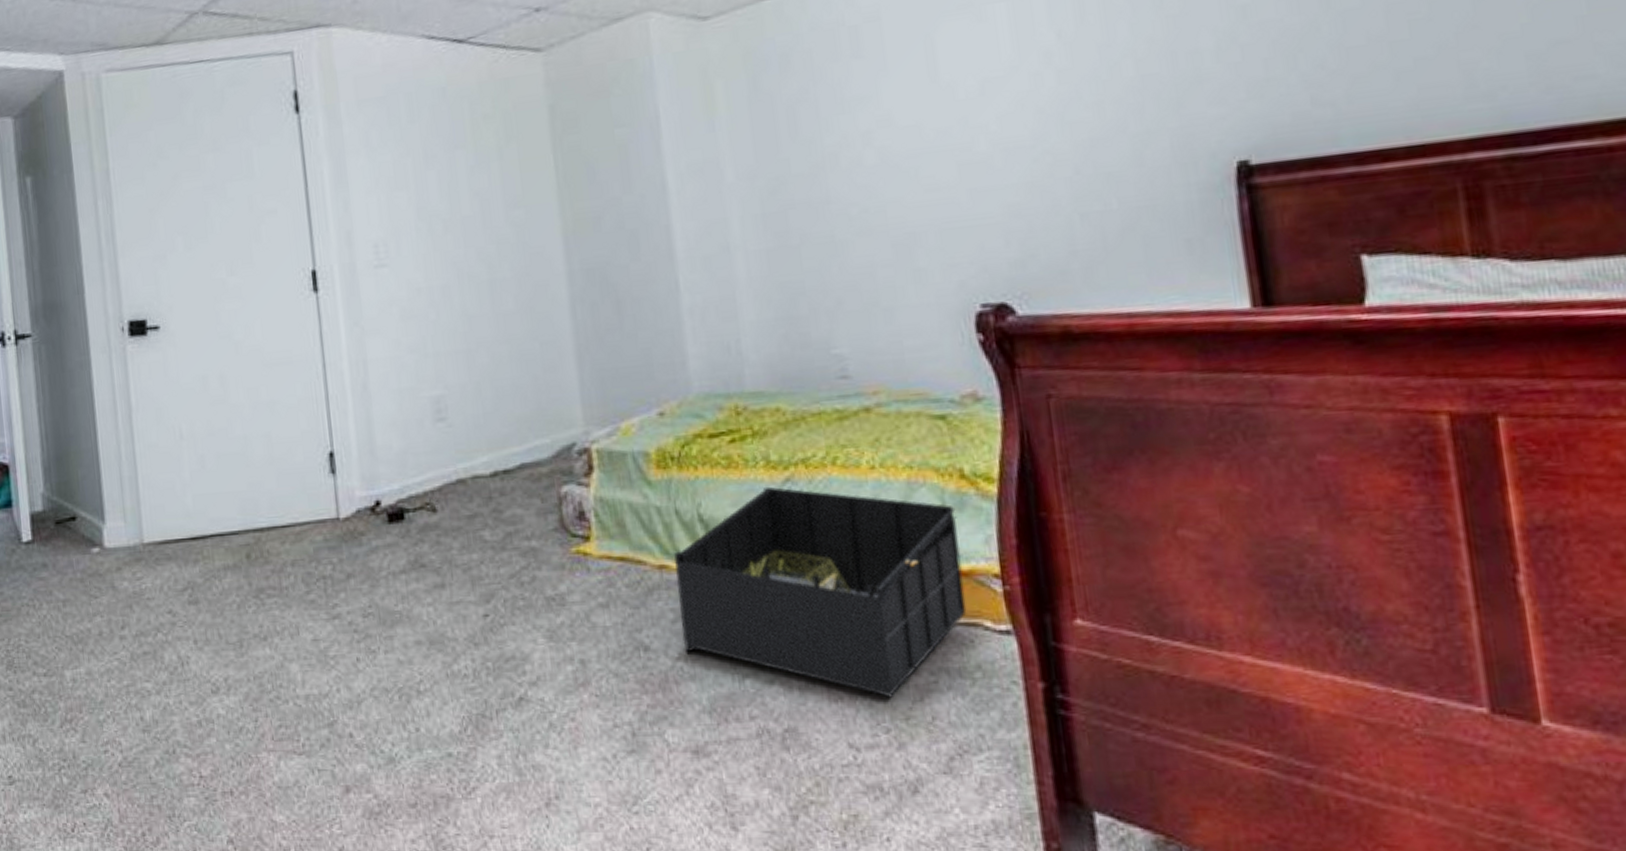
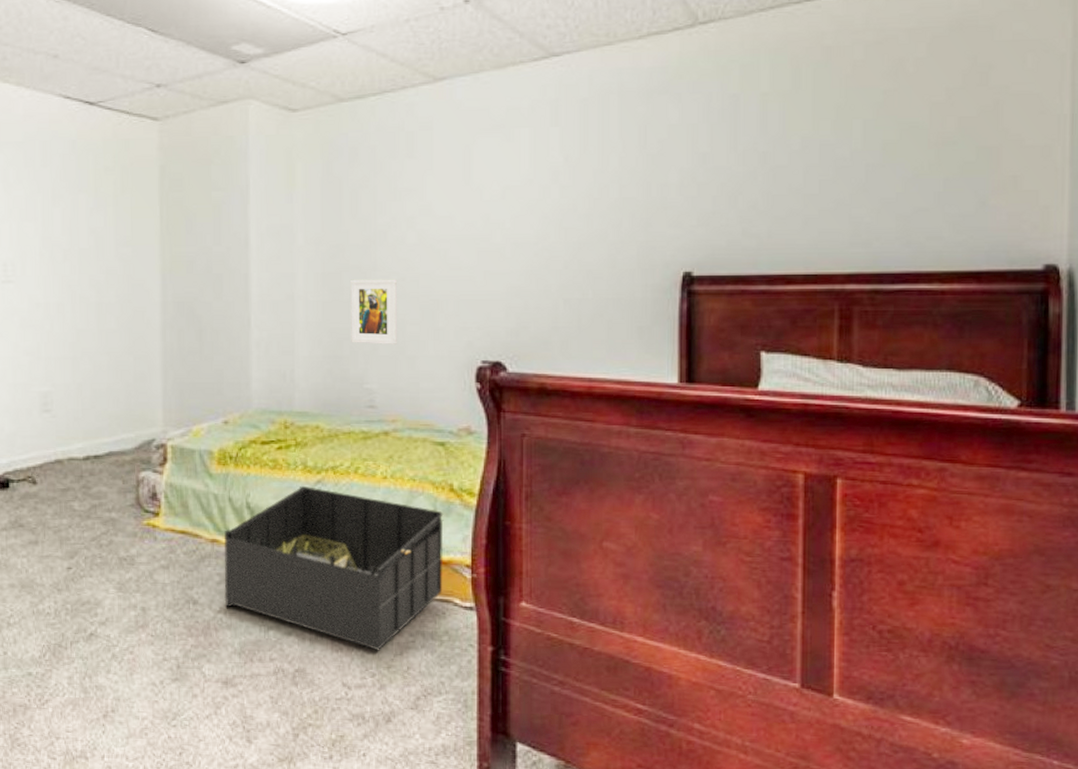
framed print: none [799,211,869,299] -> present [351,279,398,346]

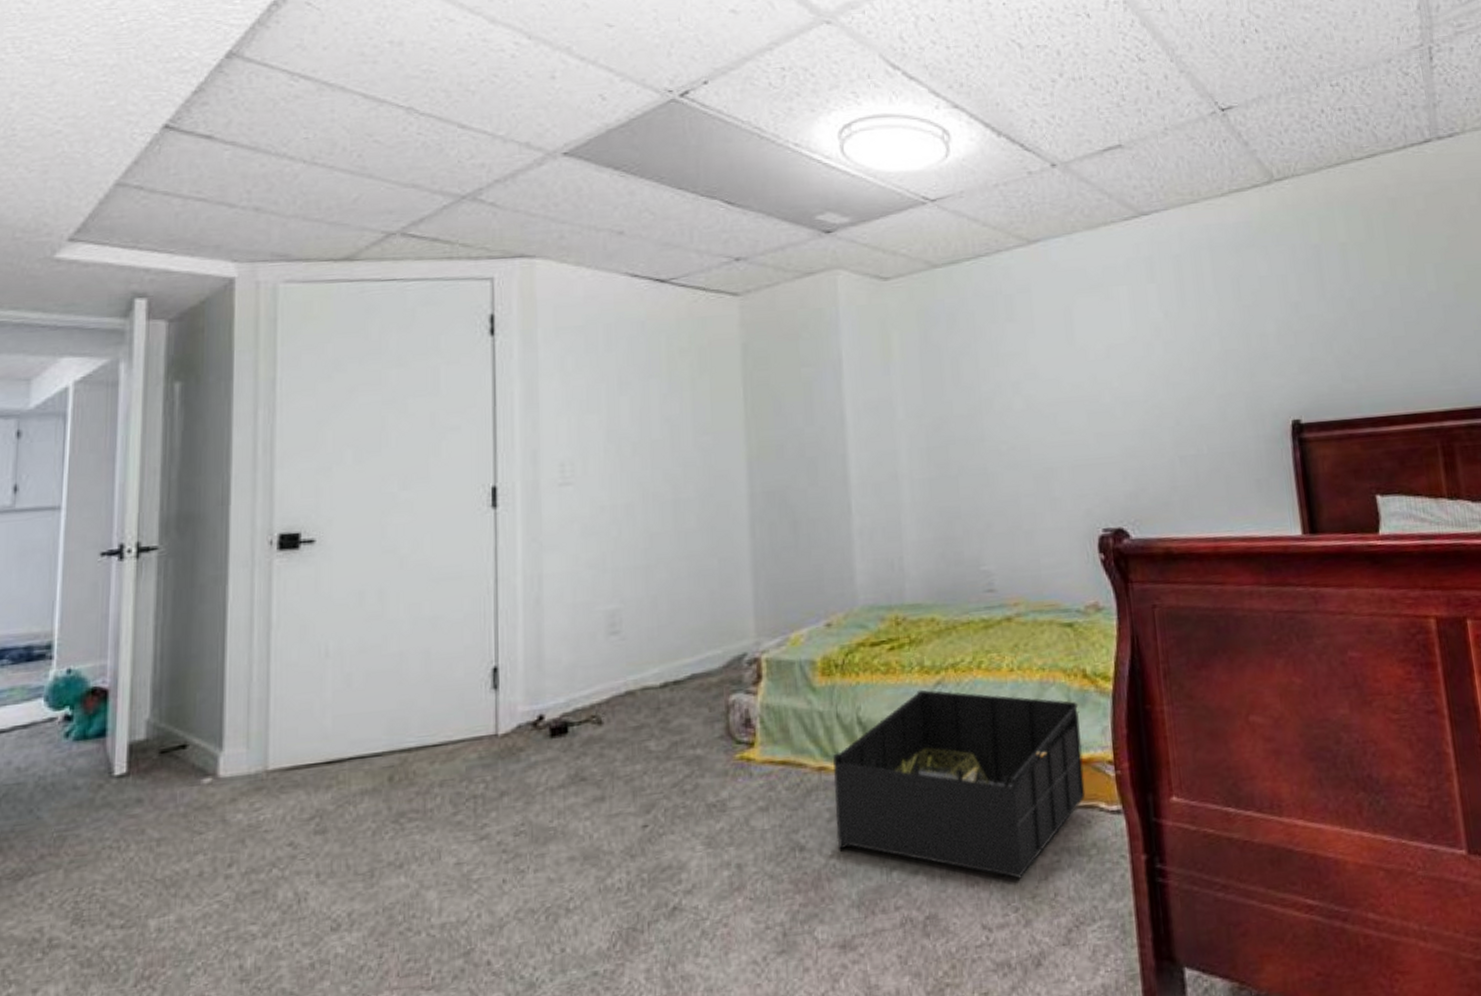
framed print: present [351,279,398,346] -> none [958,448,1014,522]

